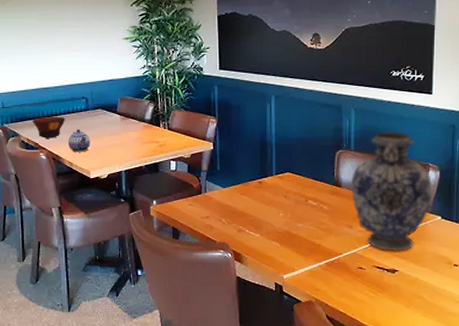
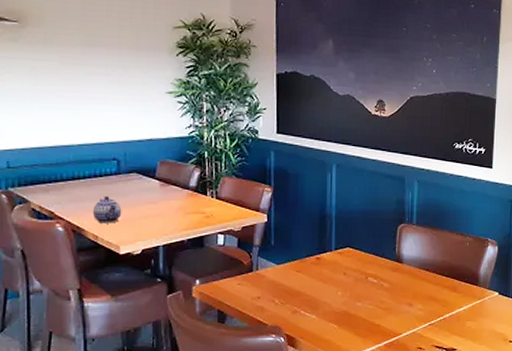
bowl: present [33,116,66,138] -> none [48,180,91,206]
vase: present [350,132,433,252] -> none [411,205,491,330]

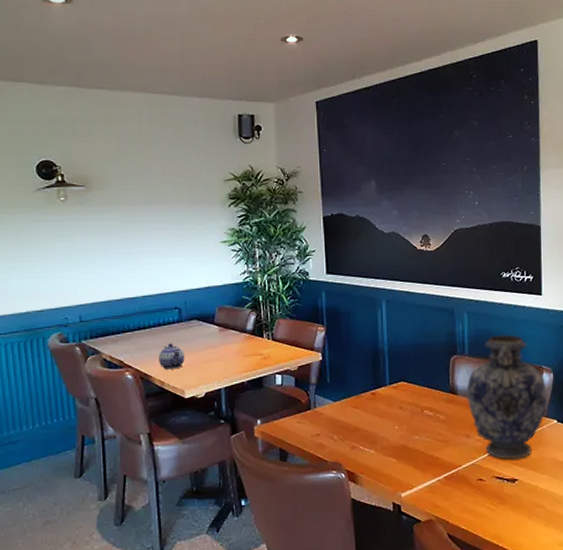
vase: none [411,205,491,330] -> present [466,334,548,460]

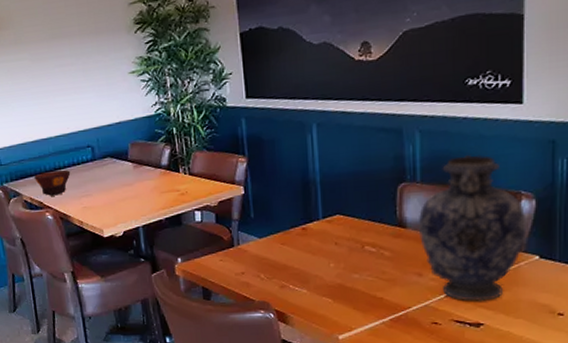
bowl: none [116,329,155,355] -> present [34,170,71,196]
teapot: present [159,343,185,370] -> none [75,182,102,209]

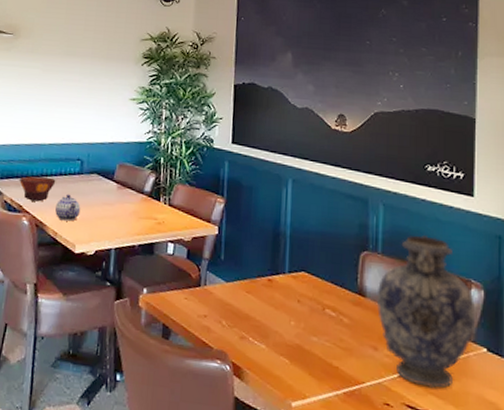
teapot: none [75,182,102,209] -> present [55,194,81,222]

